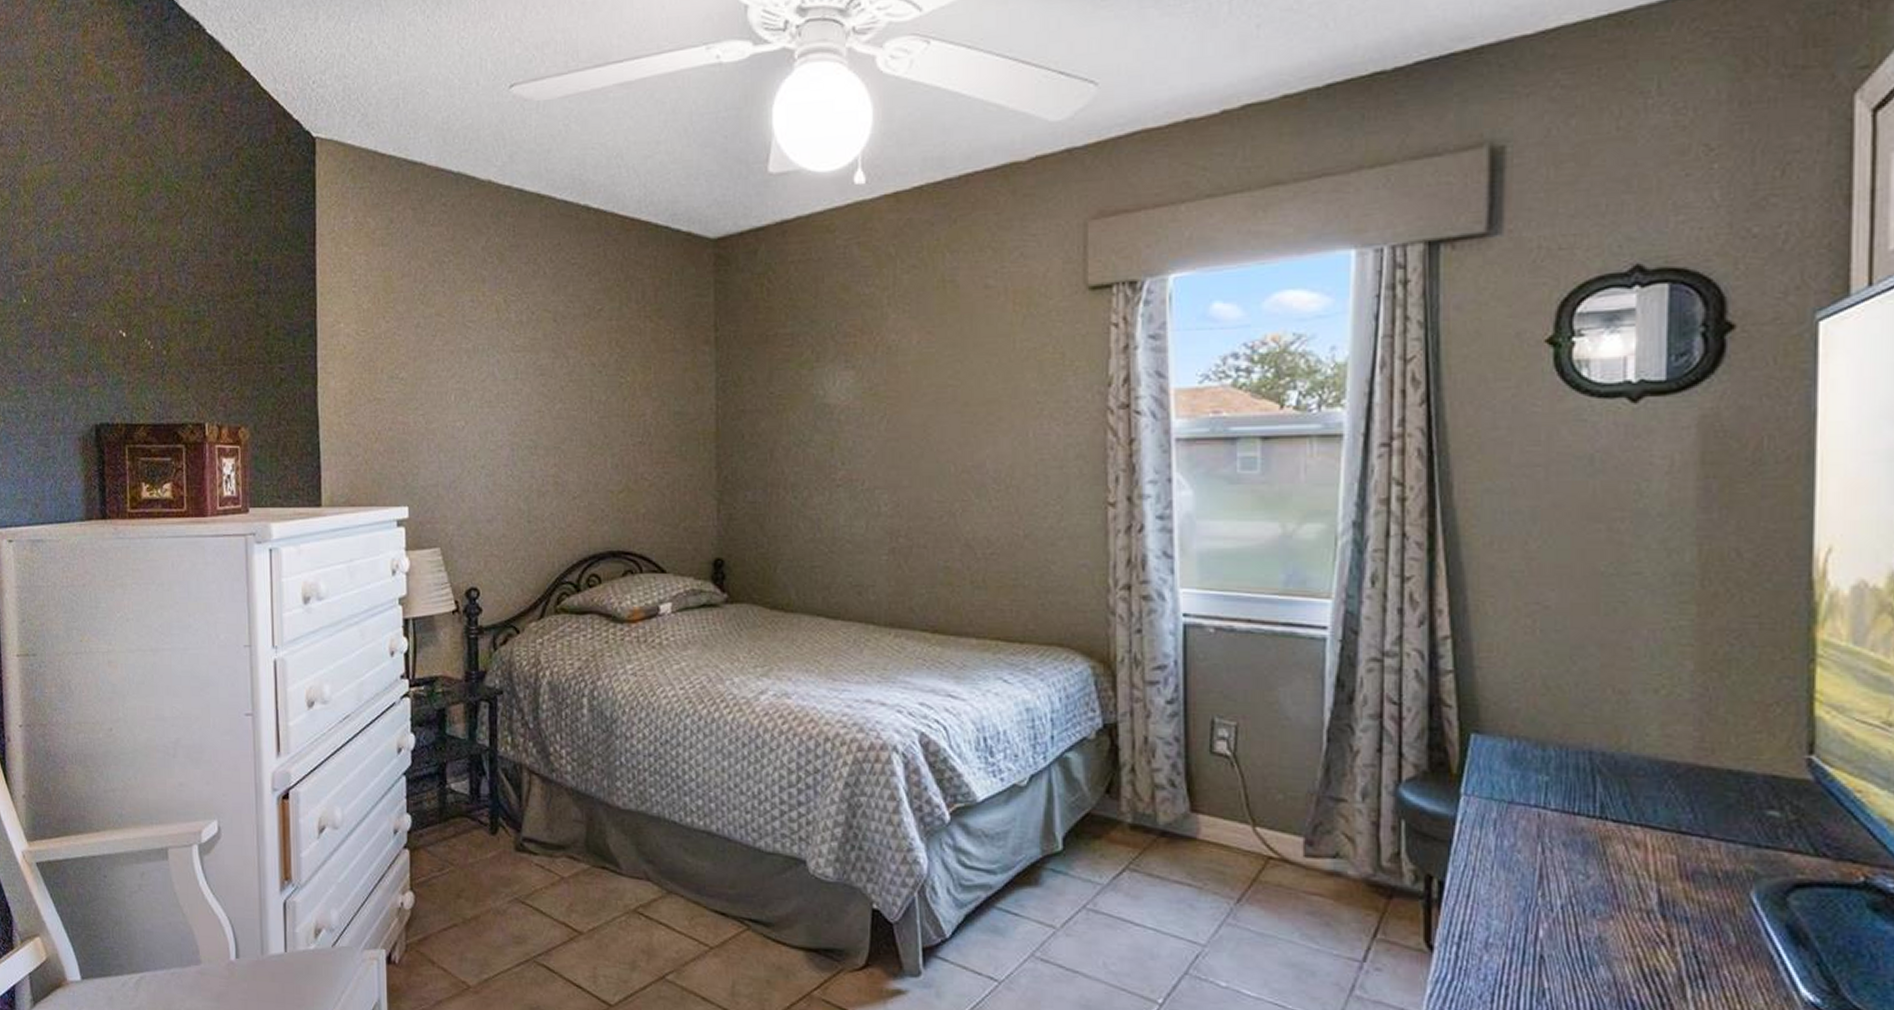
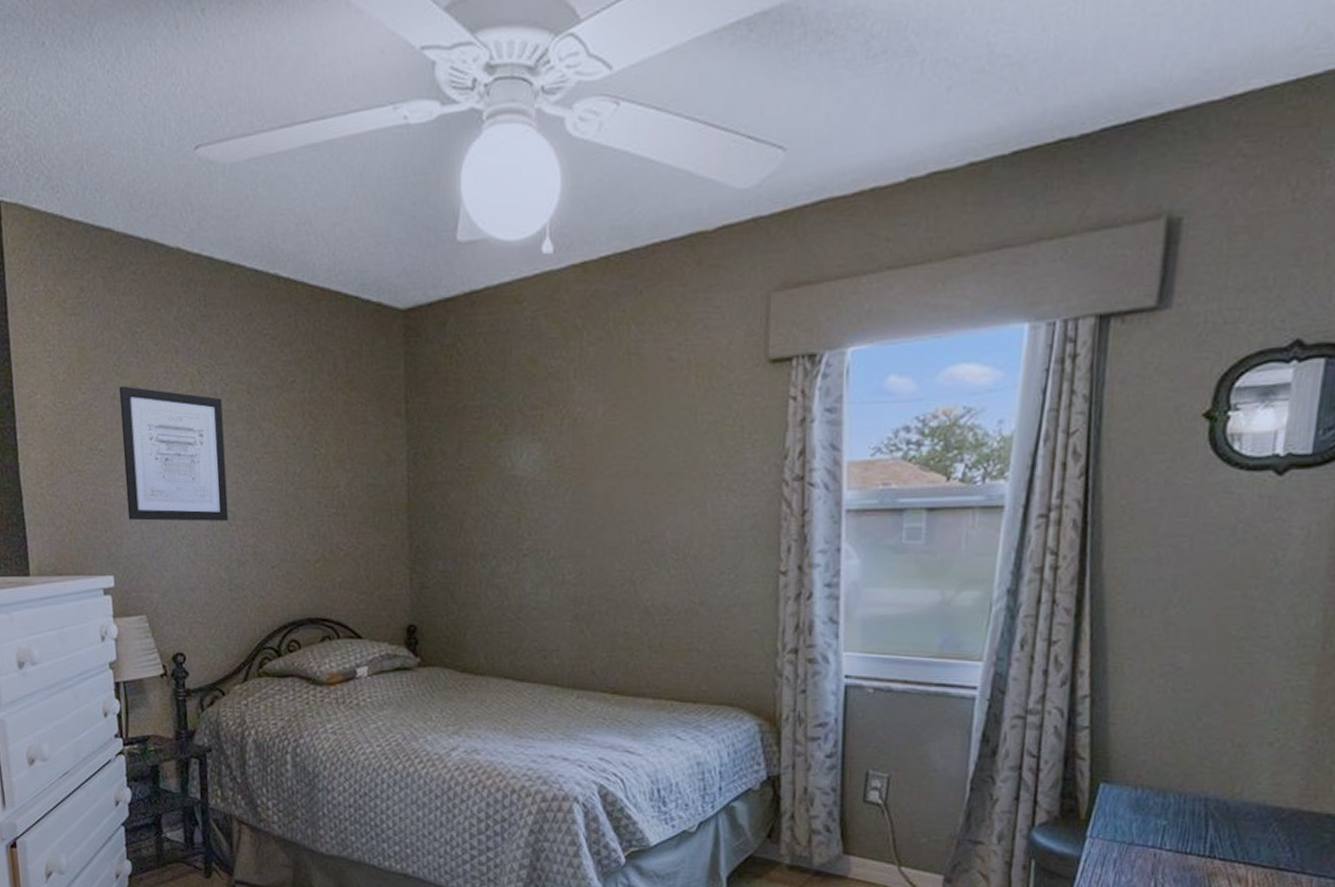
wall art: none [423,314,530,451] -> present [118,386,229,521]

